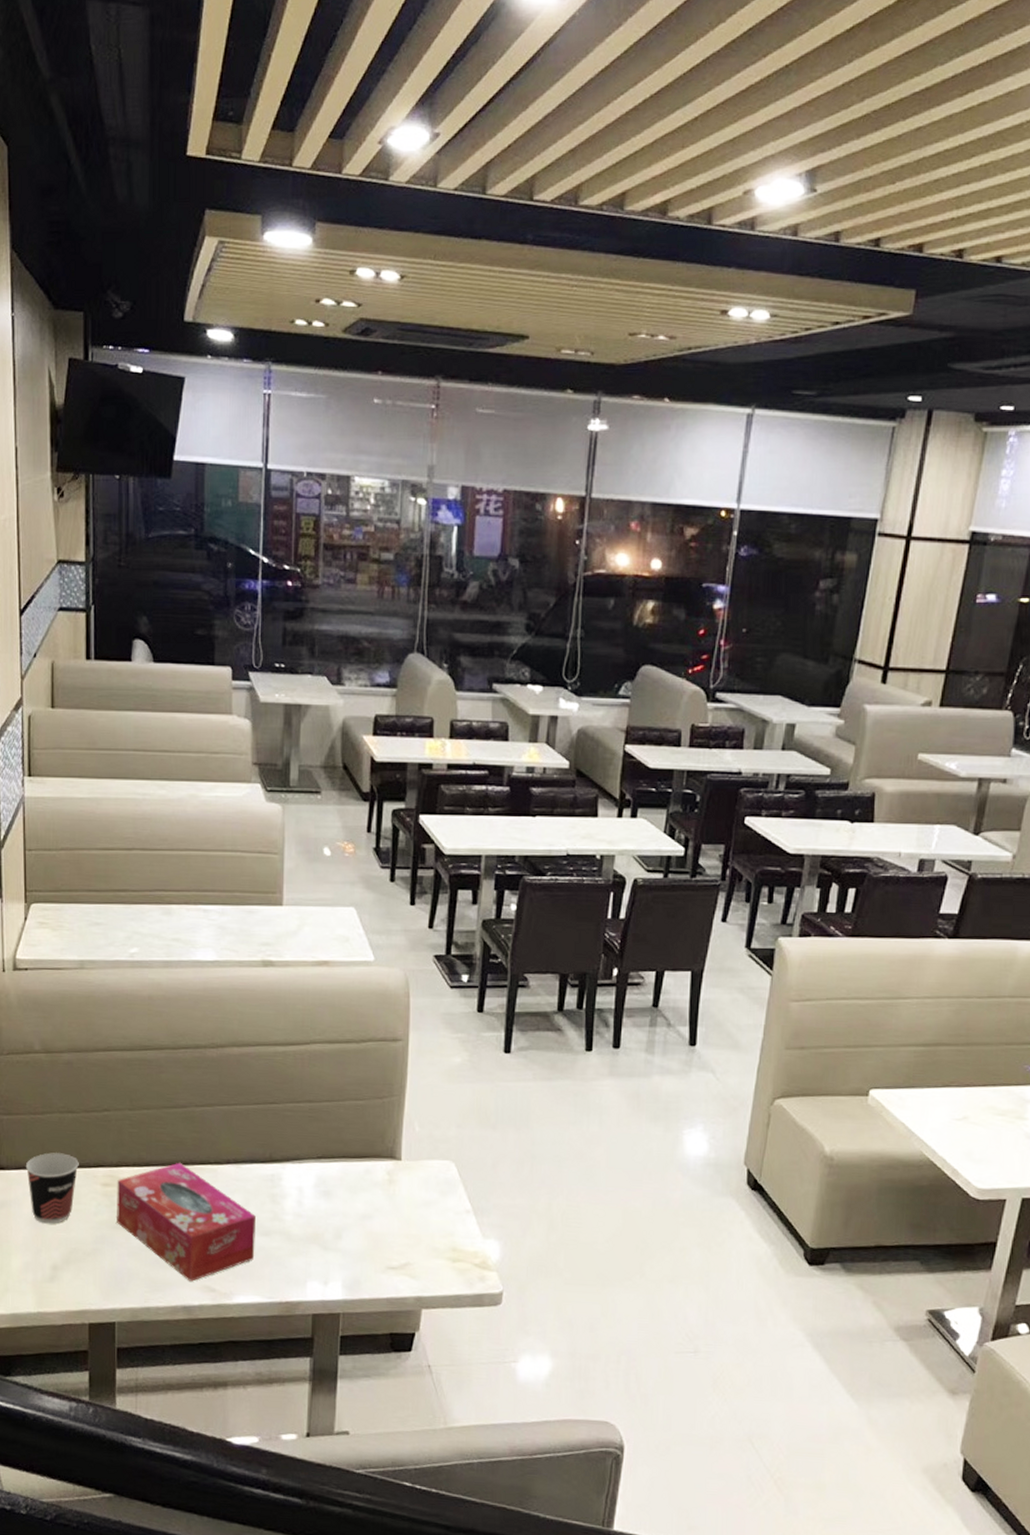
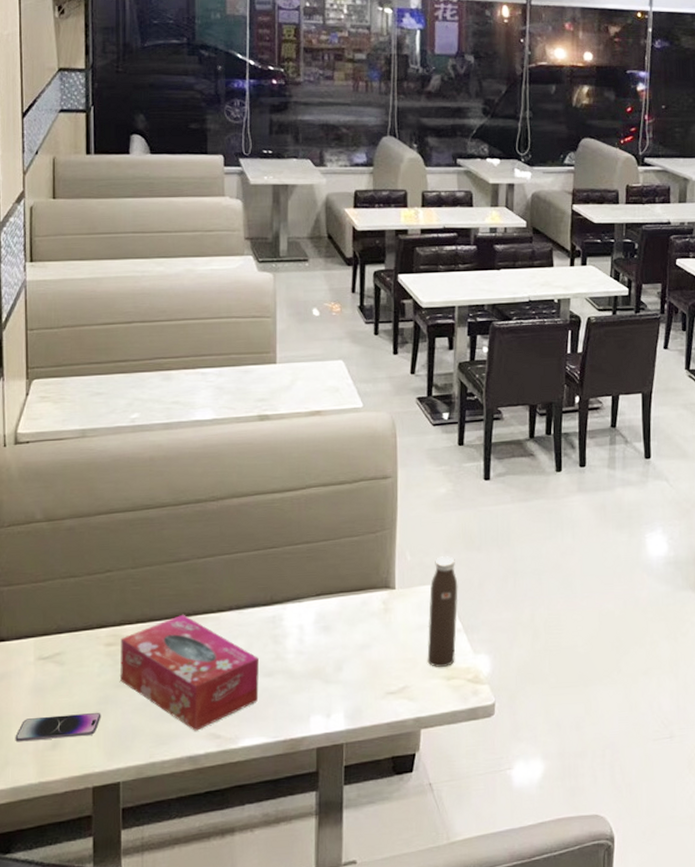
smartphone: none [15,1248,98,1273] -> present [15,713,101,742]
cup: present [25,1152,79,1224] -> none [26,618,82,691]
water bottle: none [432,1131,469,1248] -> present [427,556,458,667]

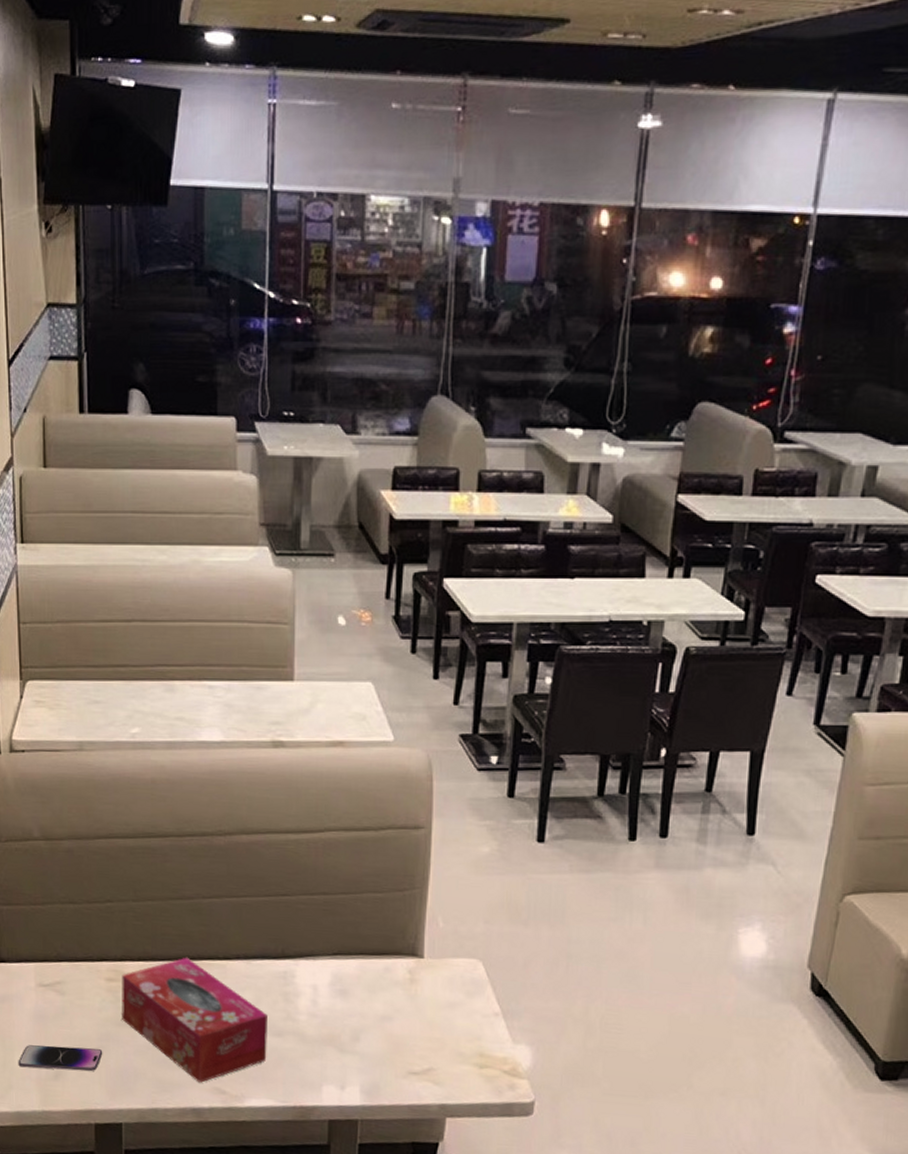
water bottle: present [427,556,458,667] -> none [457,927,498,1053]

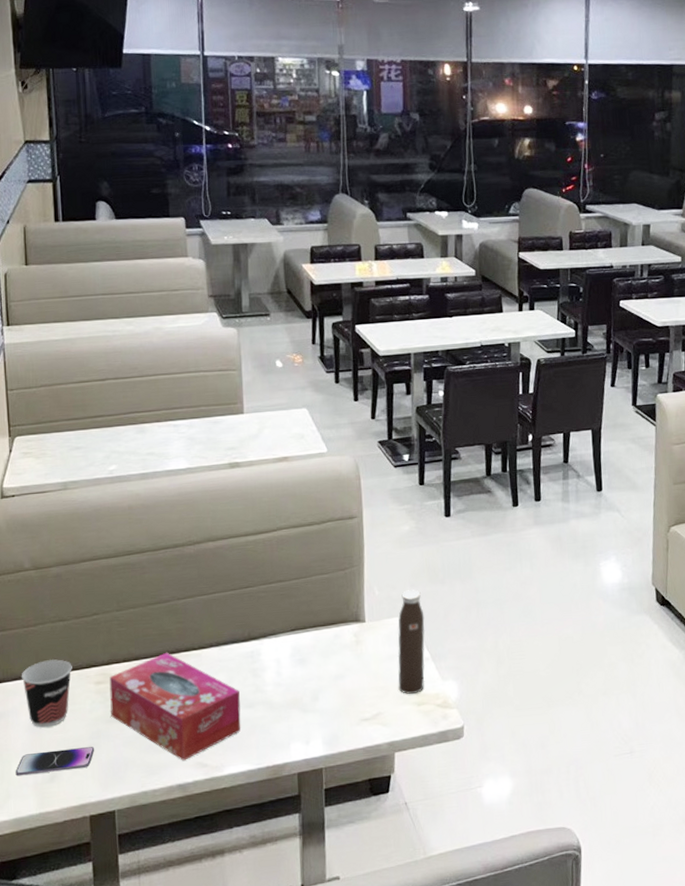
cup: none [26,945,82,1020] -> present [21,659,72,728]
water bottle: none [457,927,498,1053] -> present [397,590,425,694]

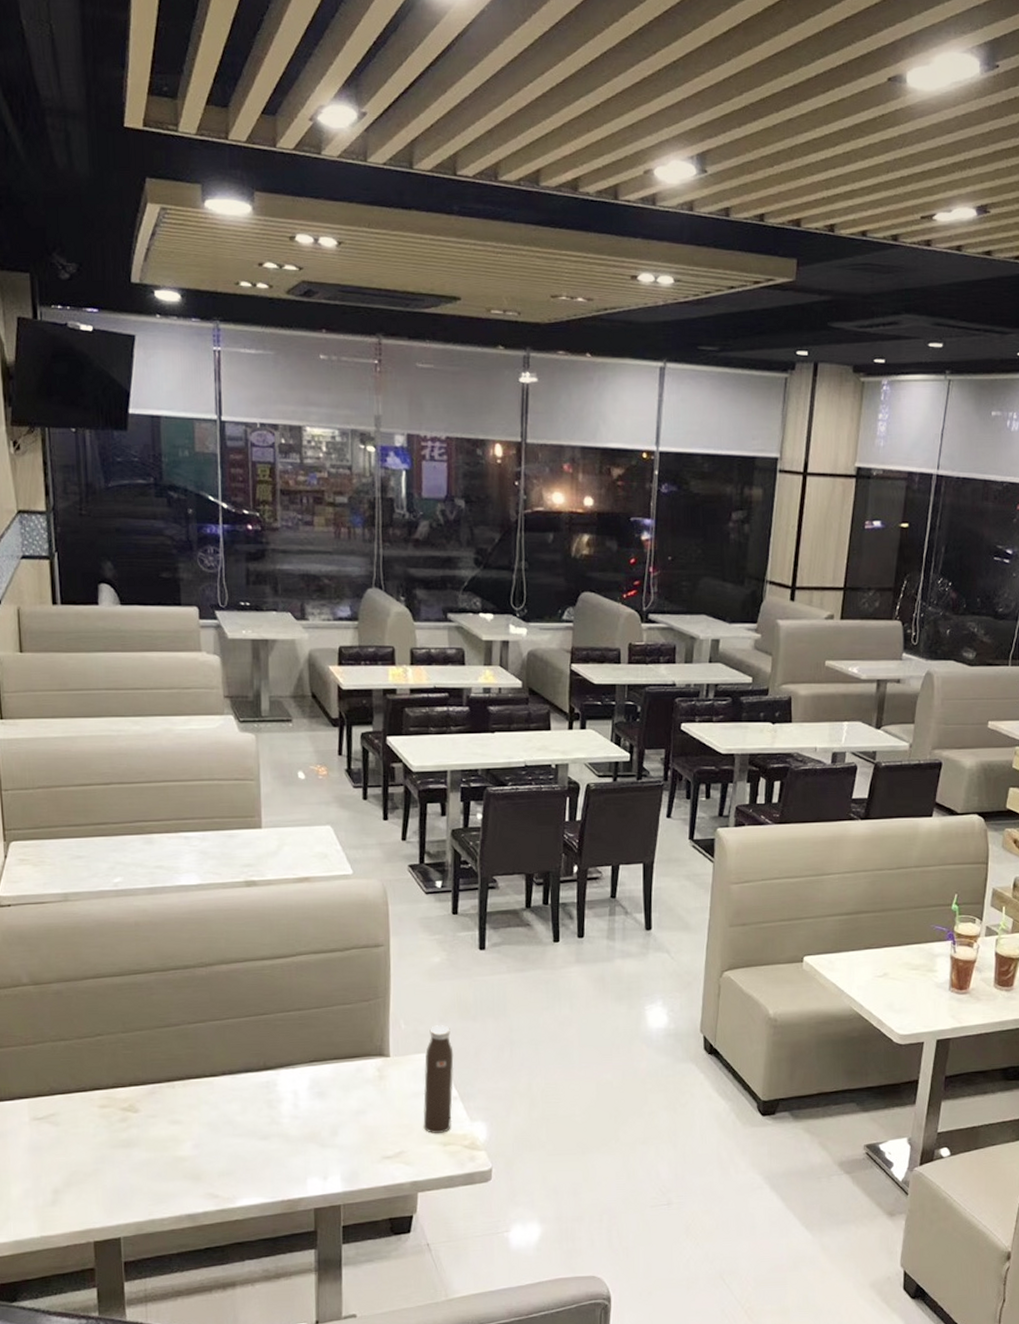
smartphone: present [15,747,95,776] -> none [14,1172,99,1198]
cup: present [21,659,72,728] -> none [19,1080,75,1150]
tissue box: present [109,652,241,761] -> none [114,1078,255,1191]

